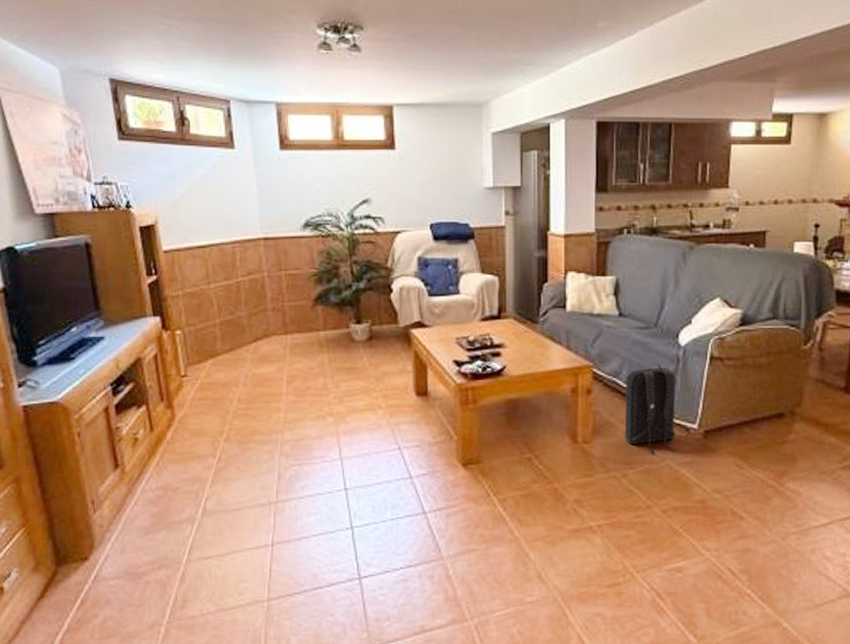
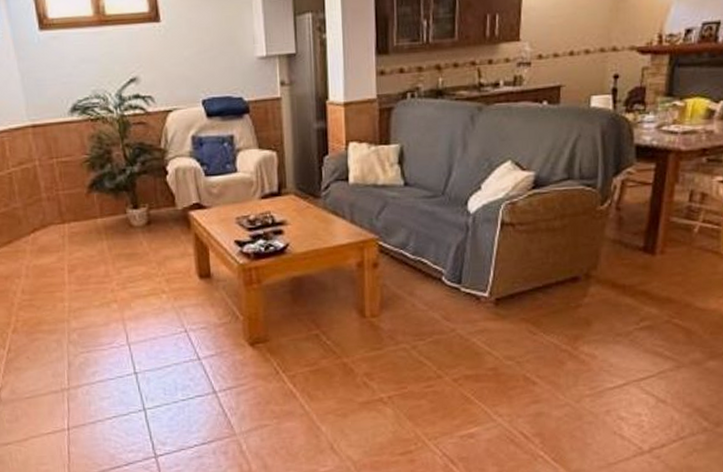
backpack: present [624,362,677,454] -> none [413,232,468,324]

